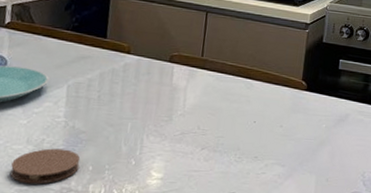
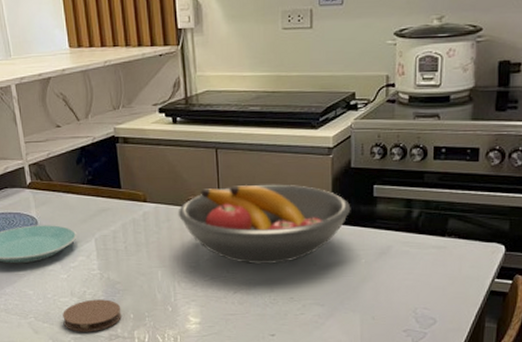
fruit bowl: none [159,47,319,123] -> present [178,184,351,264]

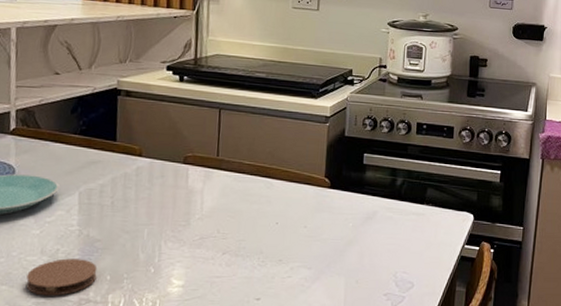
fruit bowl: present [178,184,351,264] -> none [173,146,343,225]

